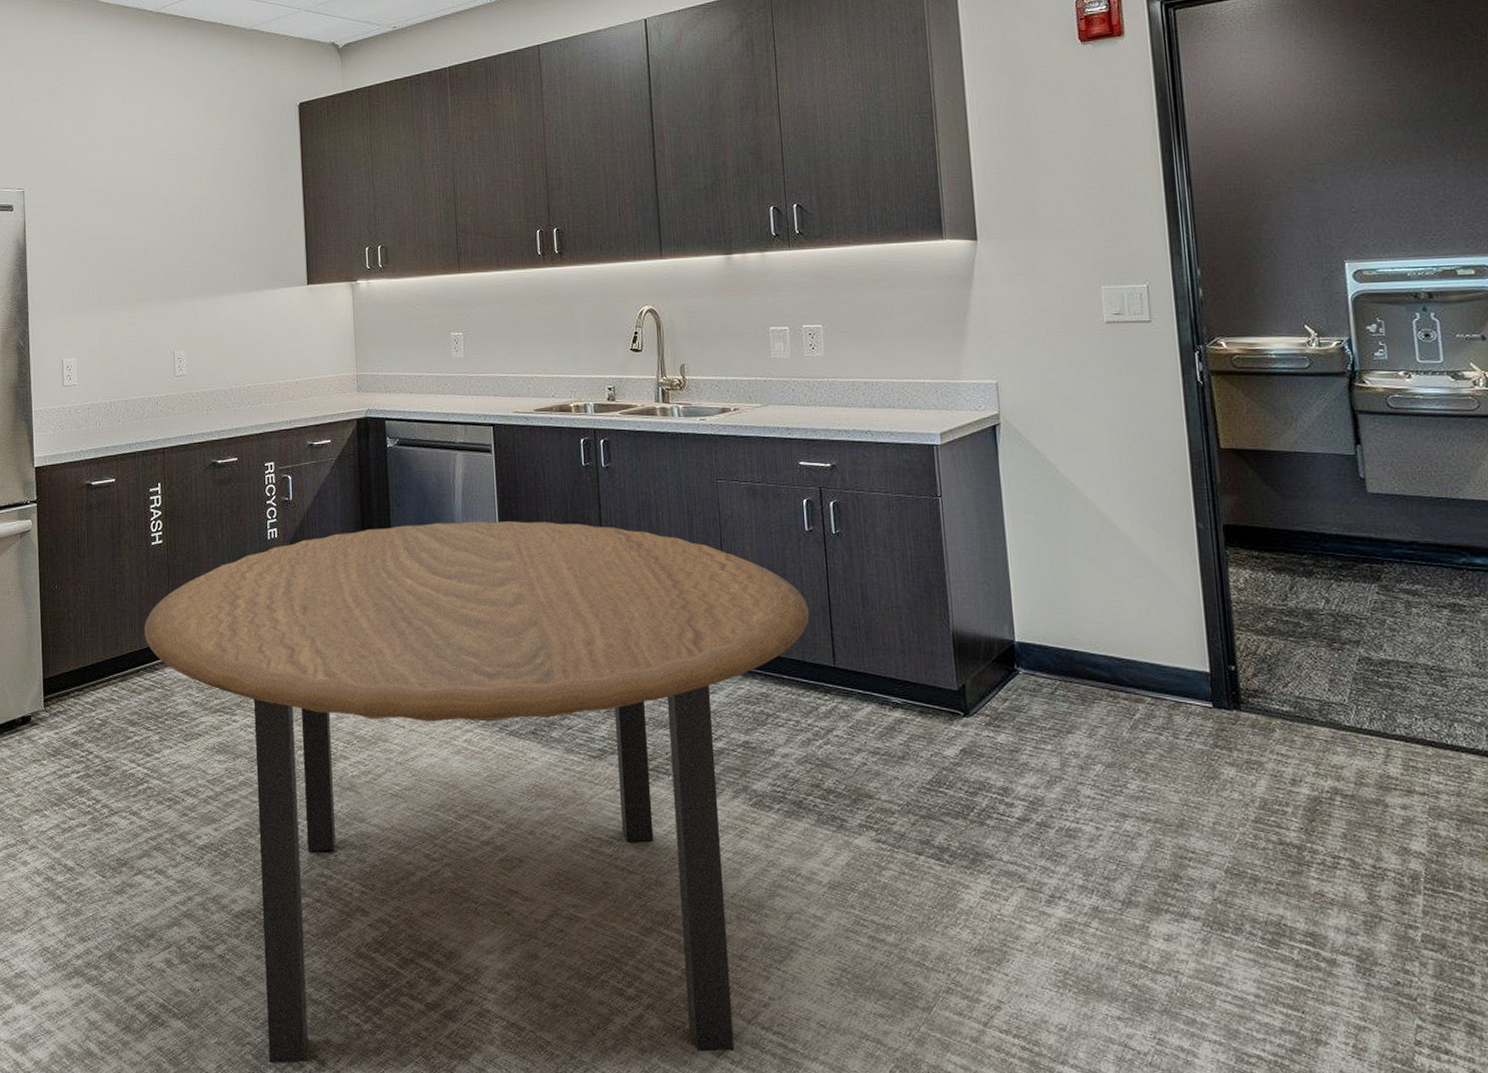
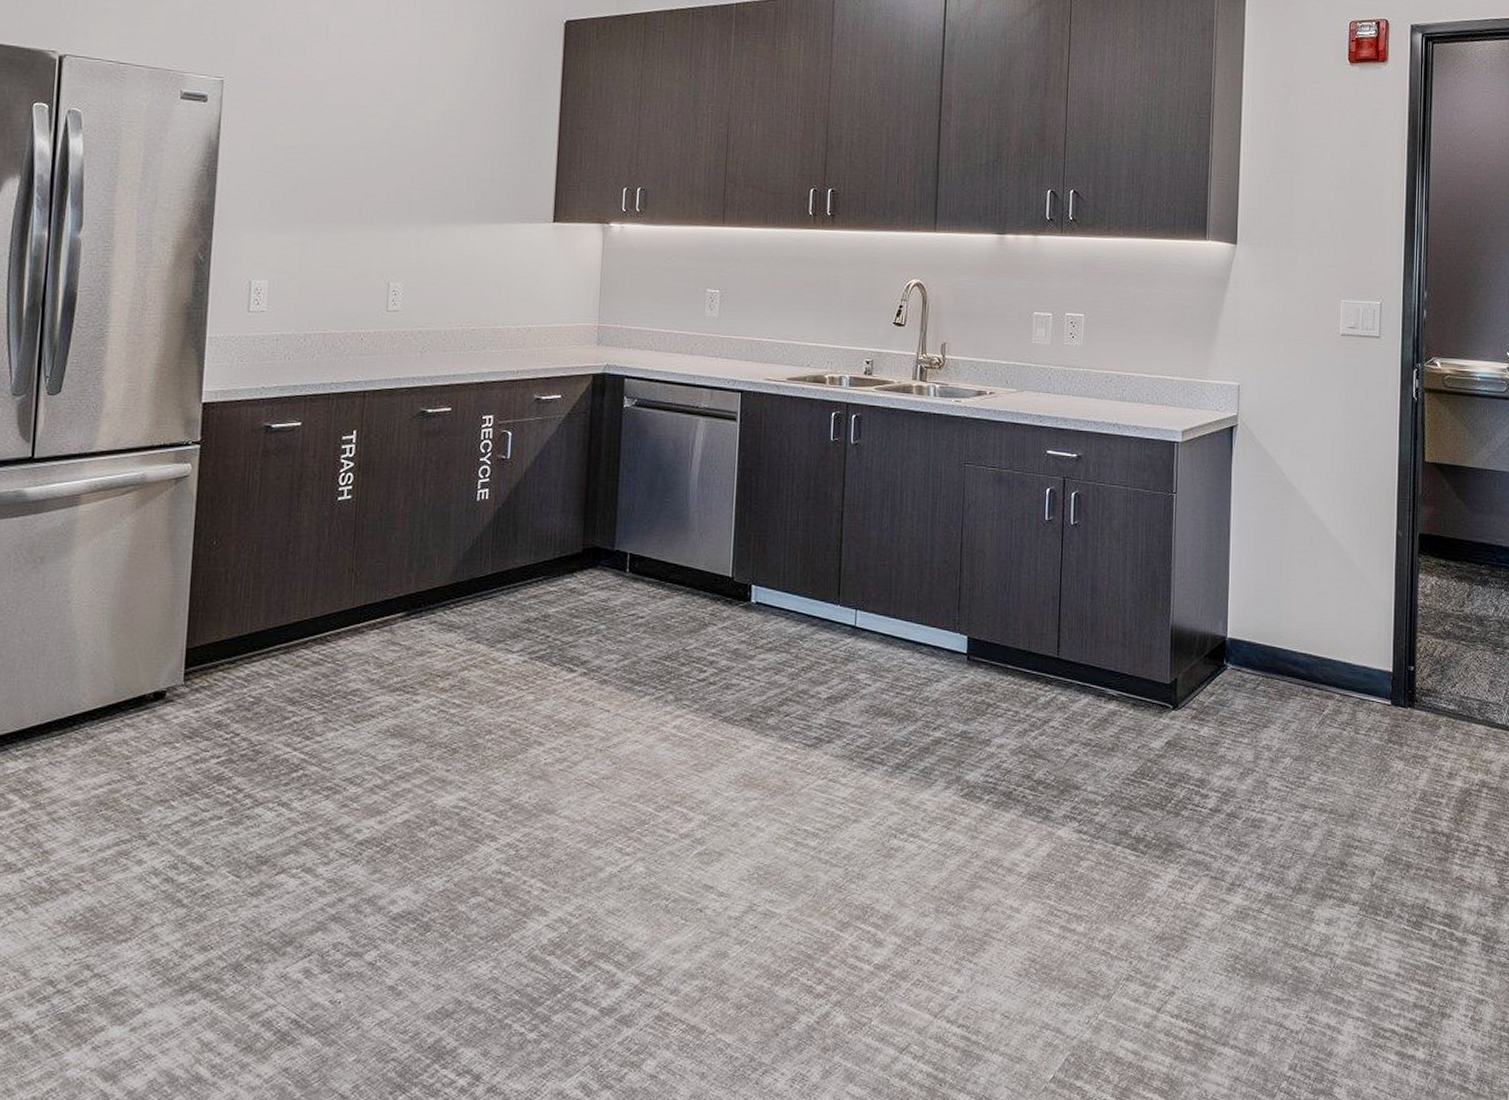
dining table: present [144,521,809,1063] -> none [317,492,1040,1080]

